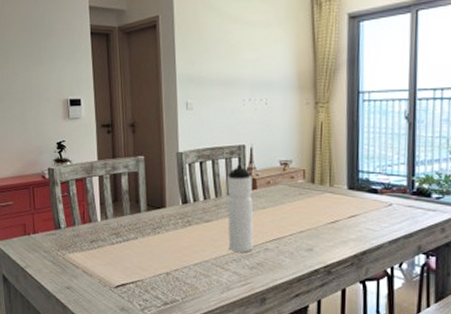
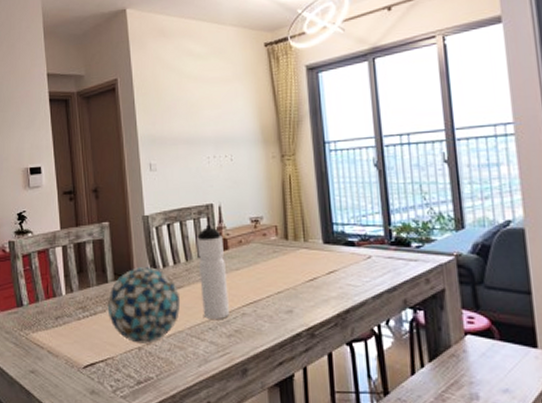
decorative ball: none [139,200,208,270] -> present [107,267,181,344]

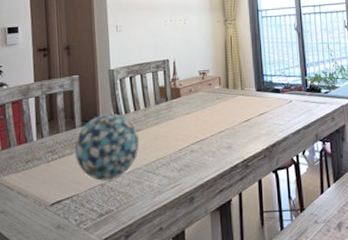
water bottle: present [197,224,229,319] -> none [155,76,180,156]

